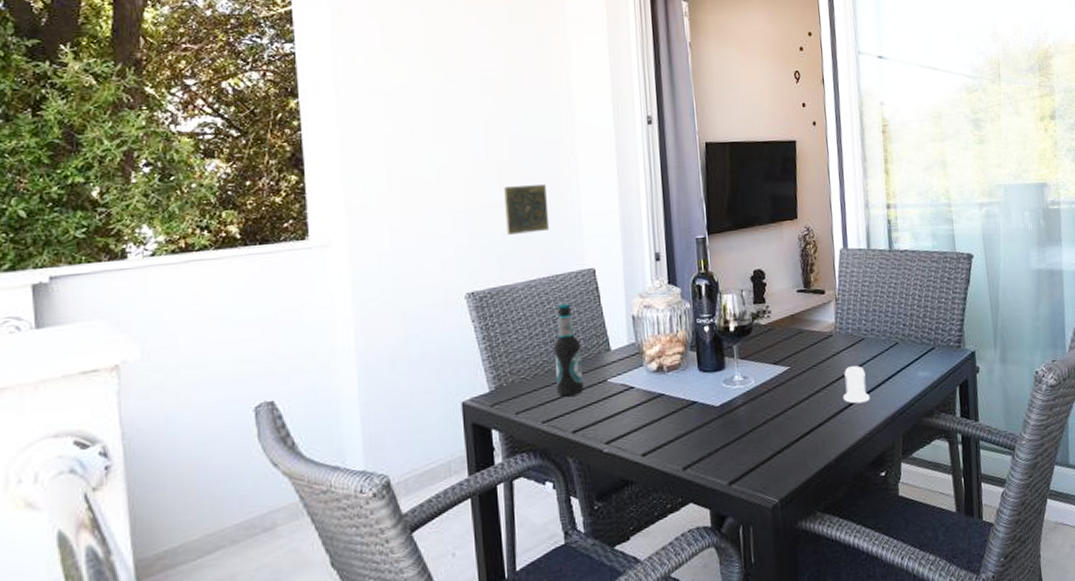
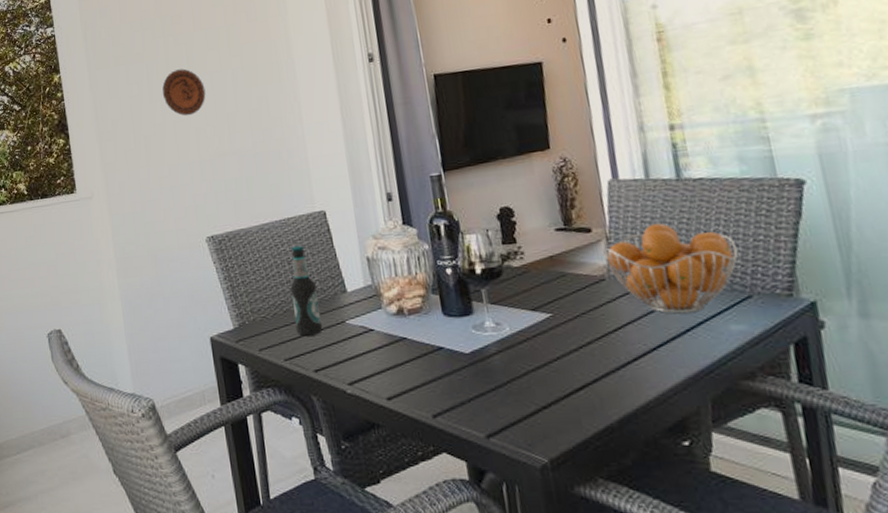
decorative plate: none [426,109,477,161] -> present [162,68,206,116]
decorative tile: present [504,184,550,235] -> none [233,131,279,181]
fruit basket: none [832,286,928,364] -> present [603,223,739,314]
salt shaker: present [842,366,870,404] -> none [623,315,662,359]

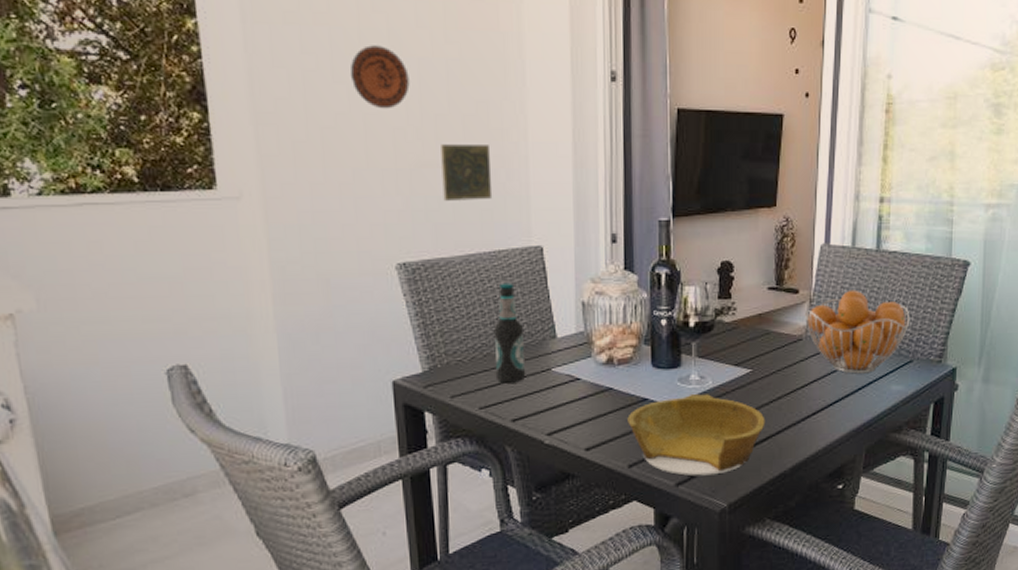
decorative tile: none [233,131,279,181] -> present [441,144,493,201]
bowl: none [425,340,578,428] -> present [627,393,765,476]

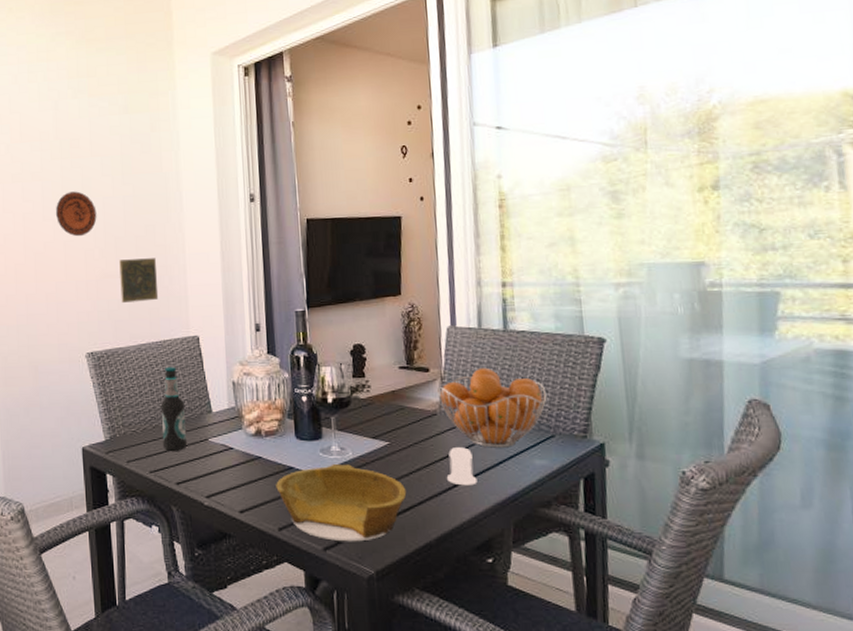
salt shaker: none [806,374,836,414] -> present [446,447,477,486]

